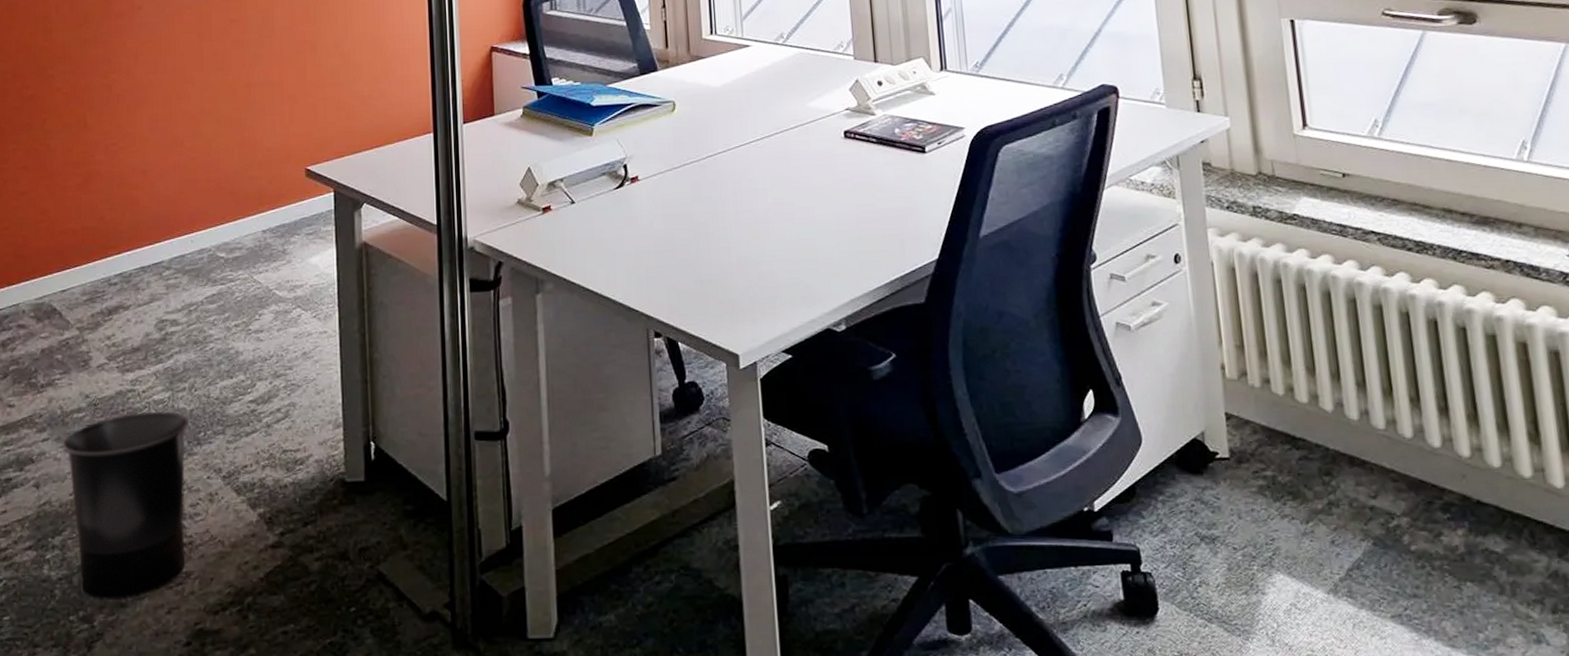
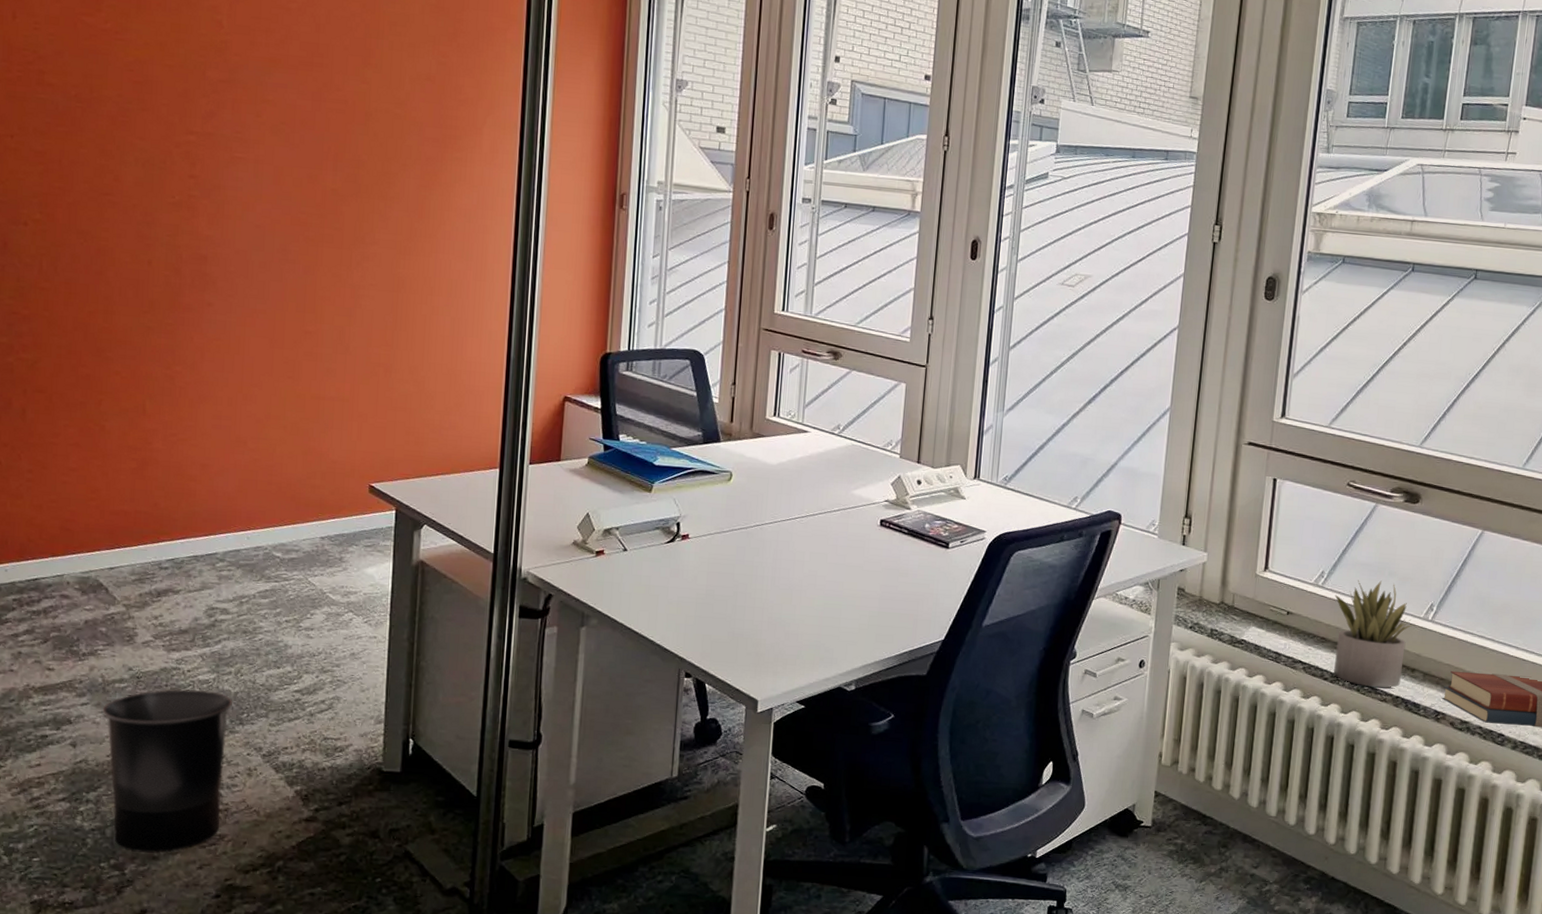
succulent plant: none [1397,121,1507,253] -> present [1333,580,1414,688]

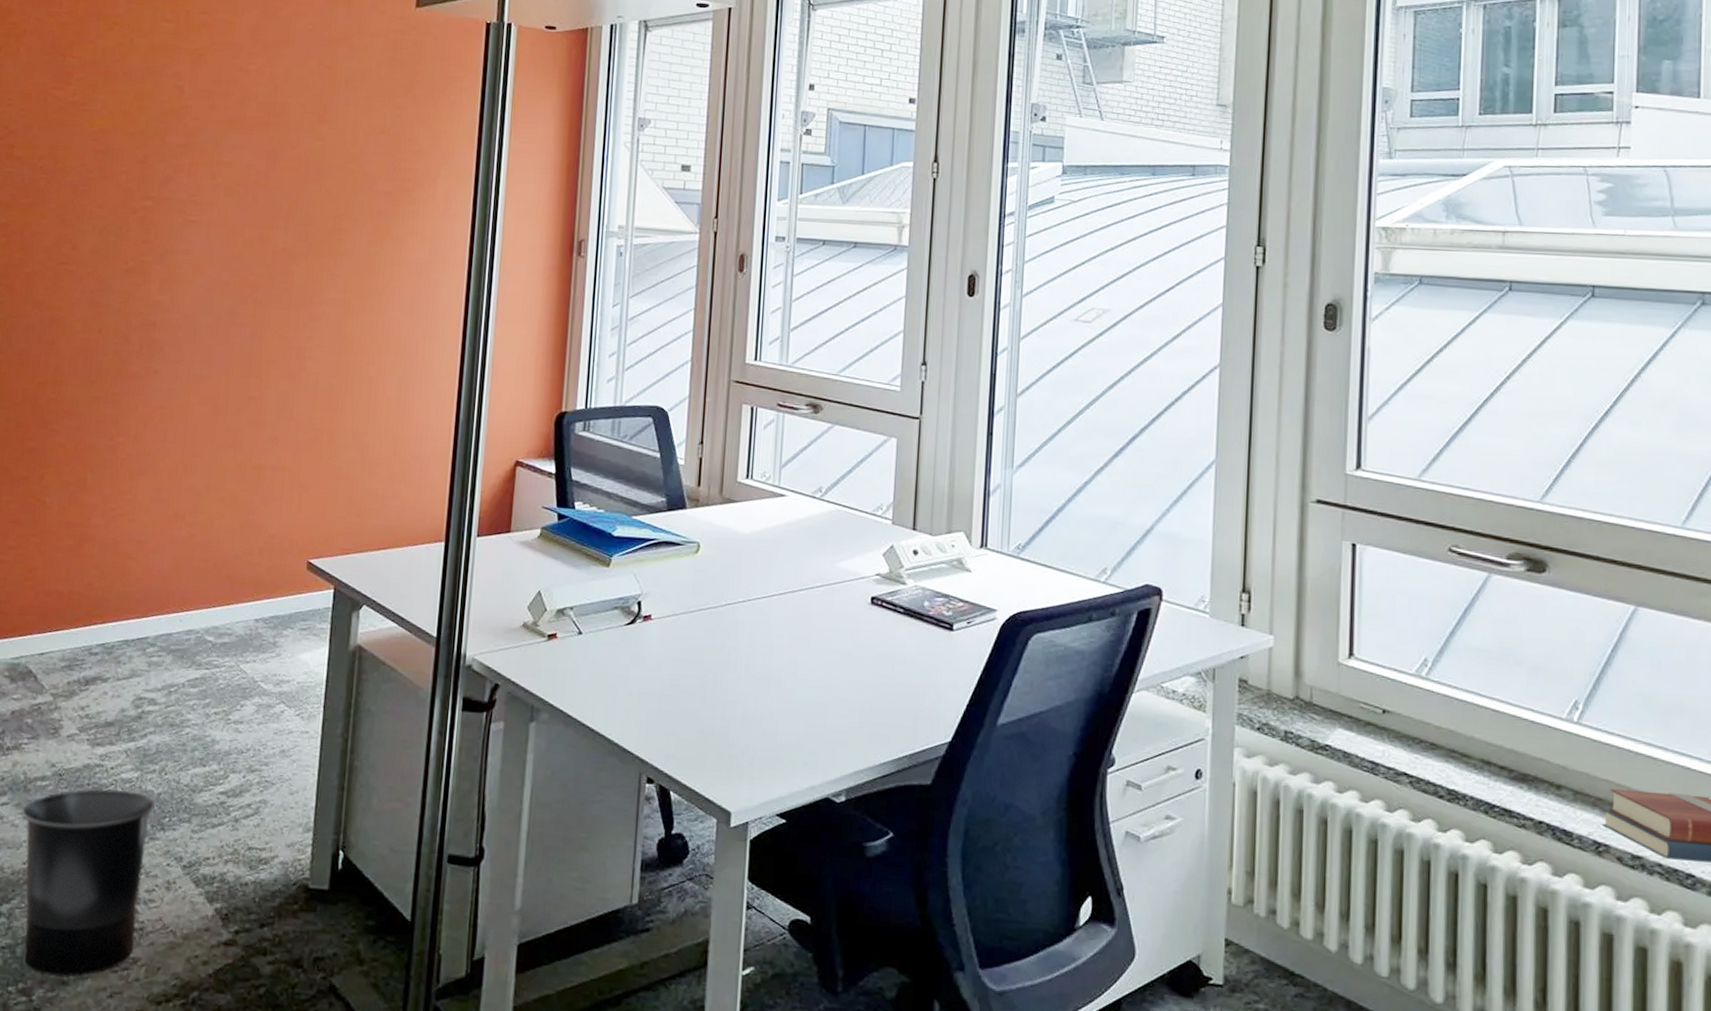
succulent plant: present [1333,580,1414,688] -> none [1444,669,1555,810]

